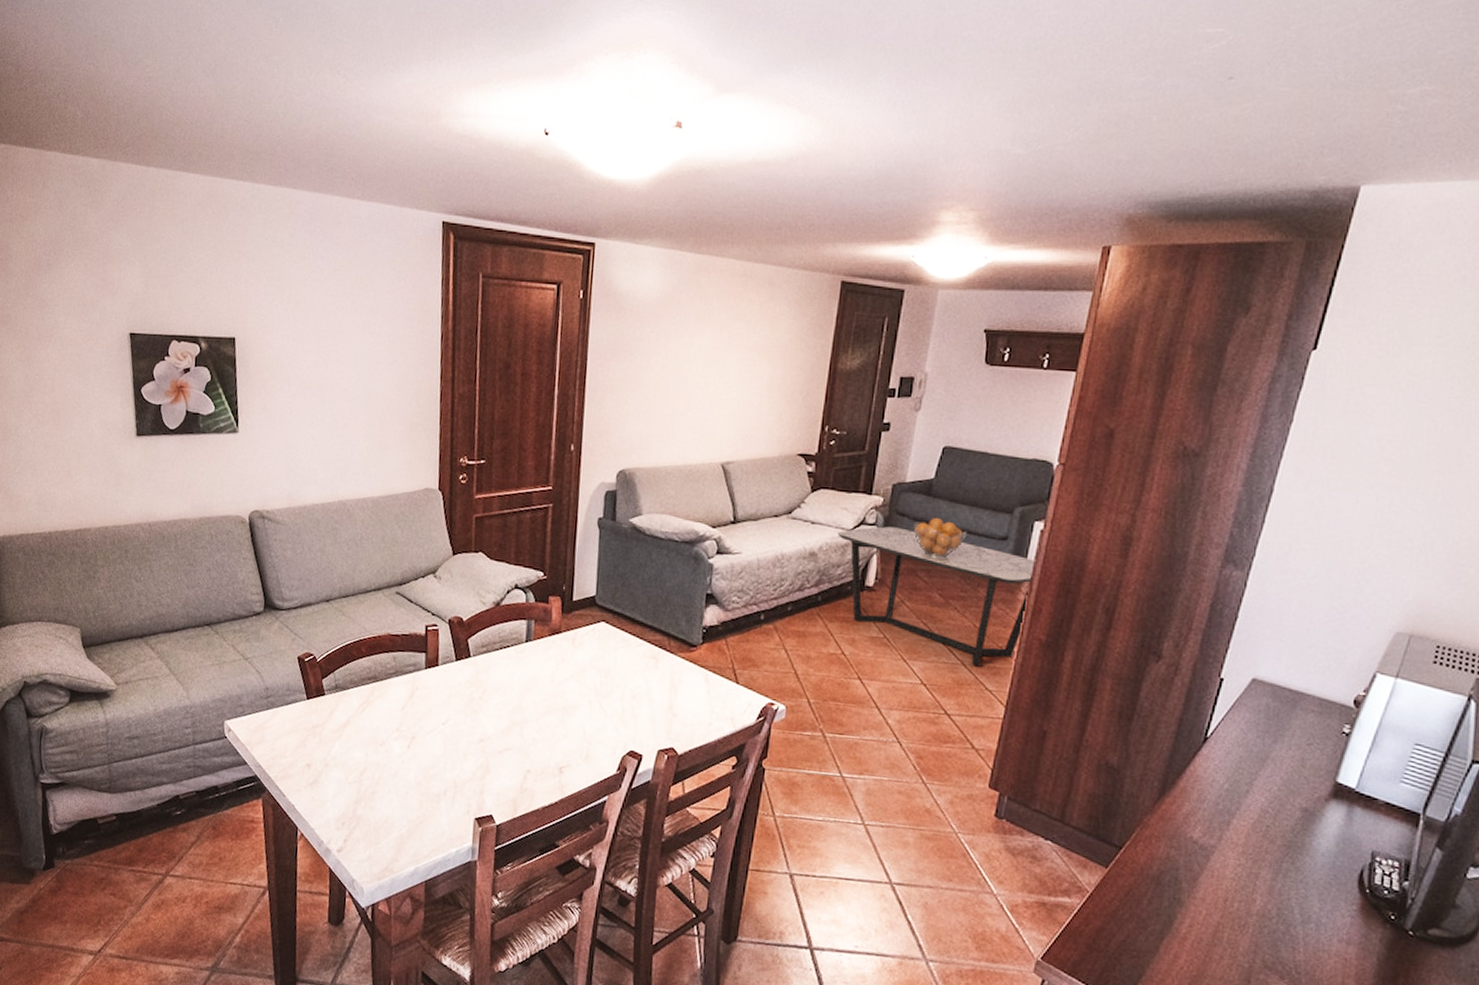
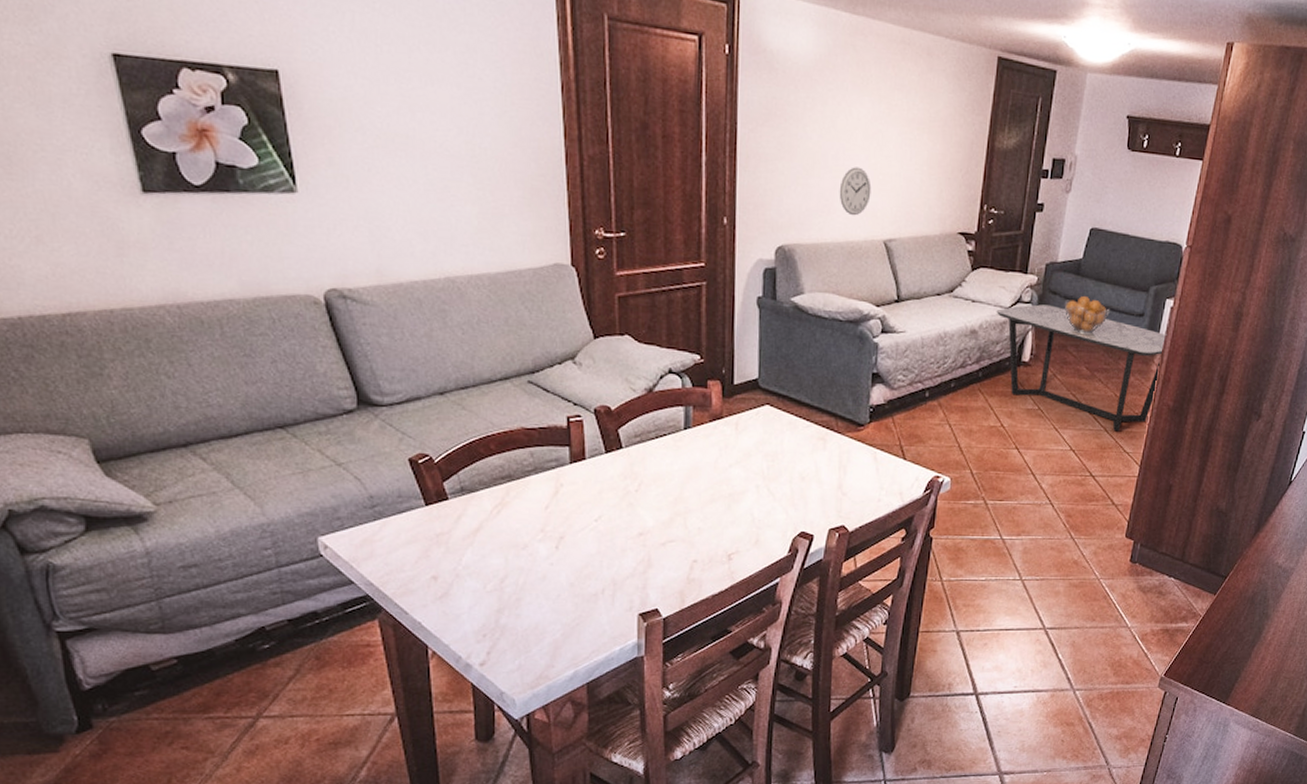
wall clock: none [679,394,711,440] -> present [839,167,872,216]

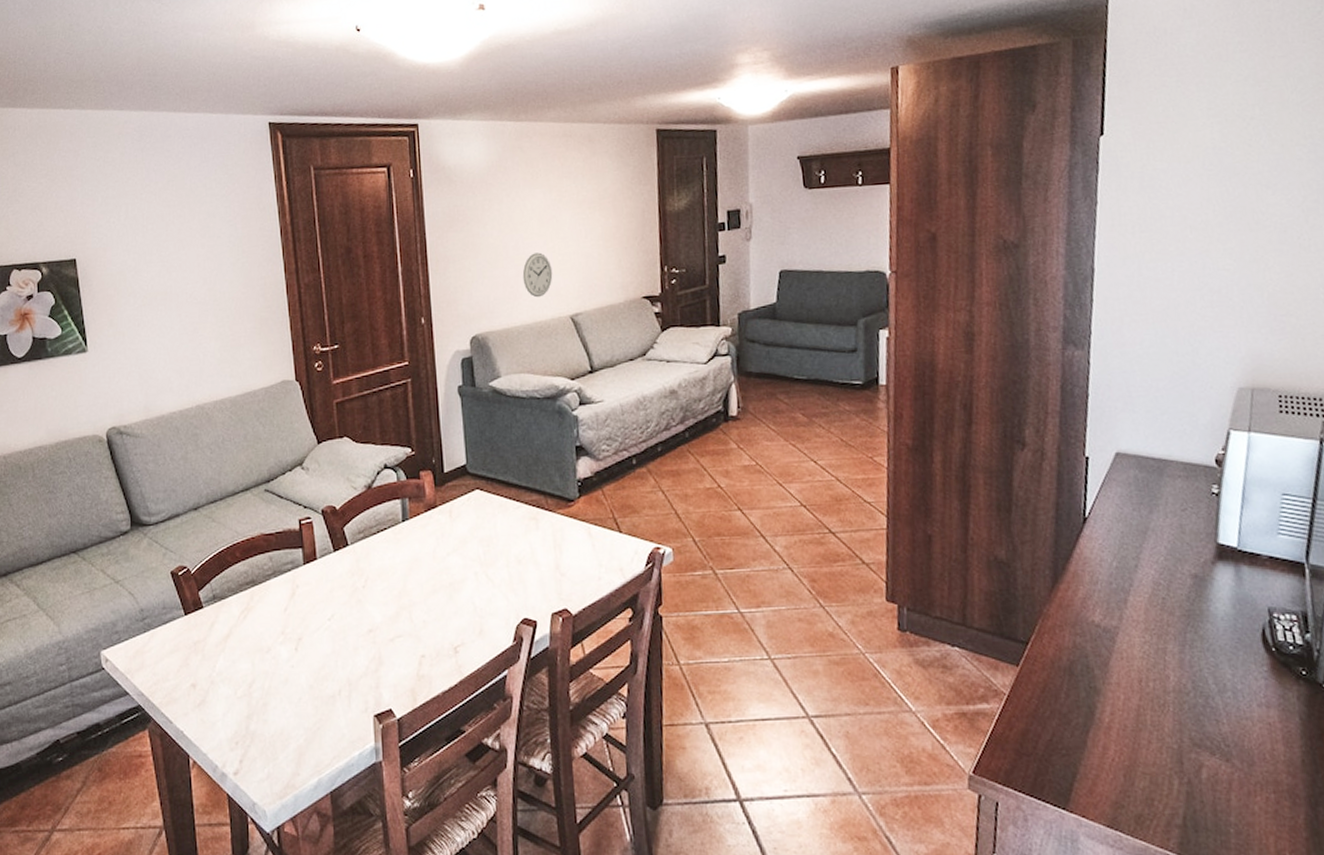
coffee table: present [996,304,1167,432] -> none [693,354,890,480]
fruit basket: present [1064,295,1110,334] -> none [765,339,817,379]

